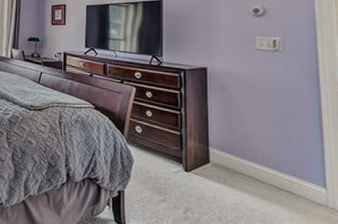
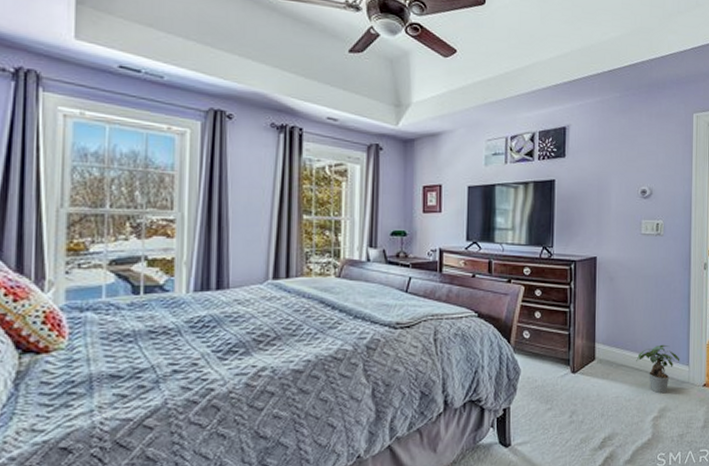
potted plant: none [257,159,314,212] -> present [636,344,680,394]

